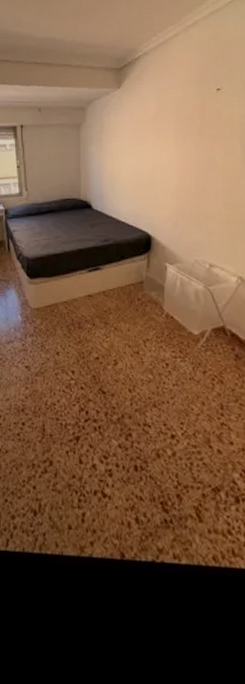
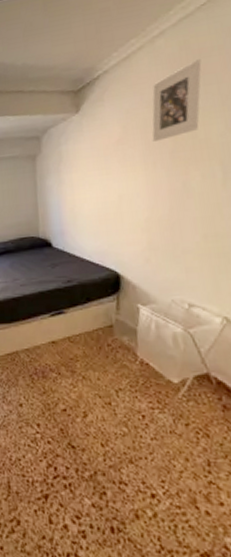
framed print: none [183,49,228,119] -> present [152,59,202,142]

